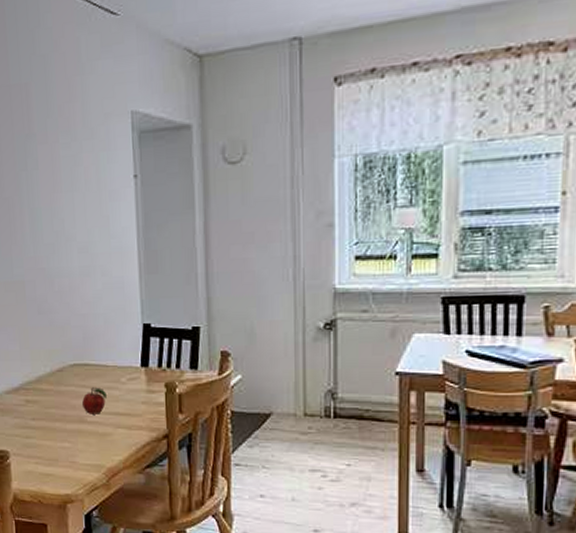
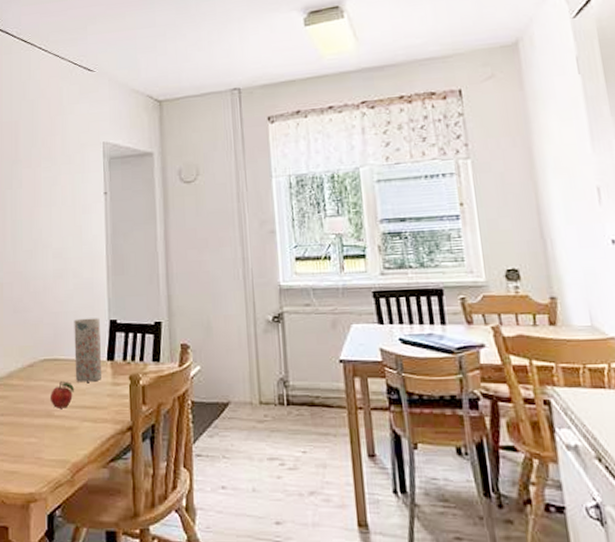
vase: none [104,321,136,389] -> present [74,318,102,382]

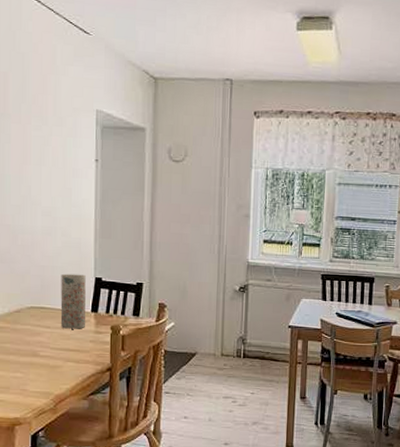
fruit: present [51,381,74,408] -> none [36,327,59,350]

